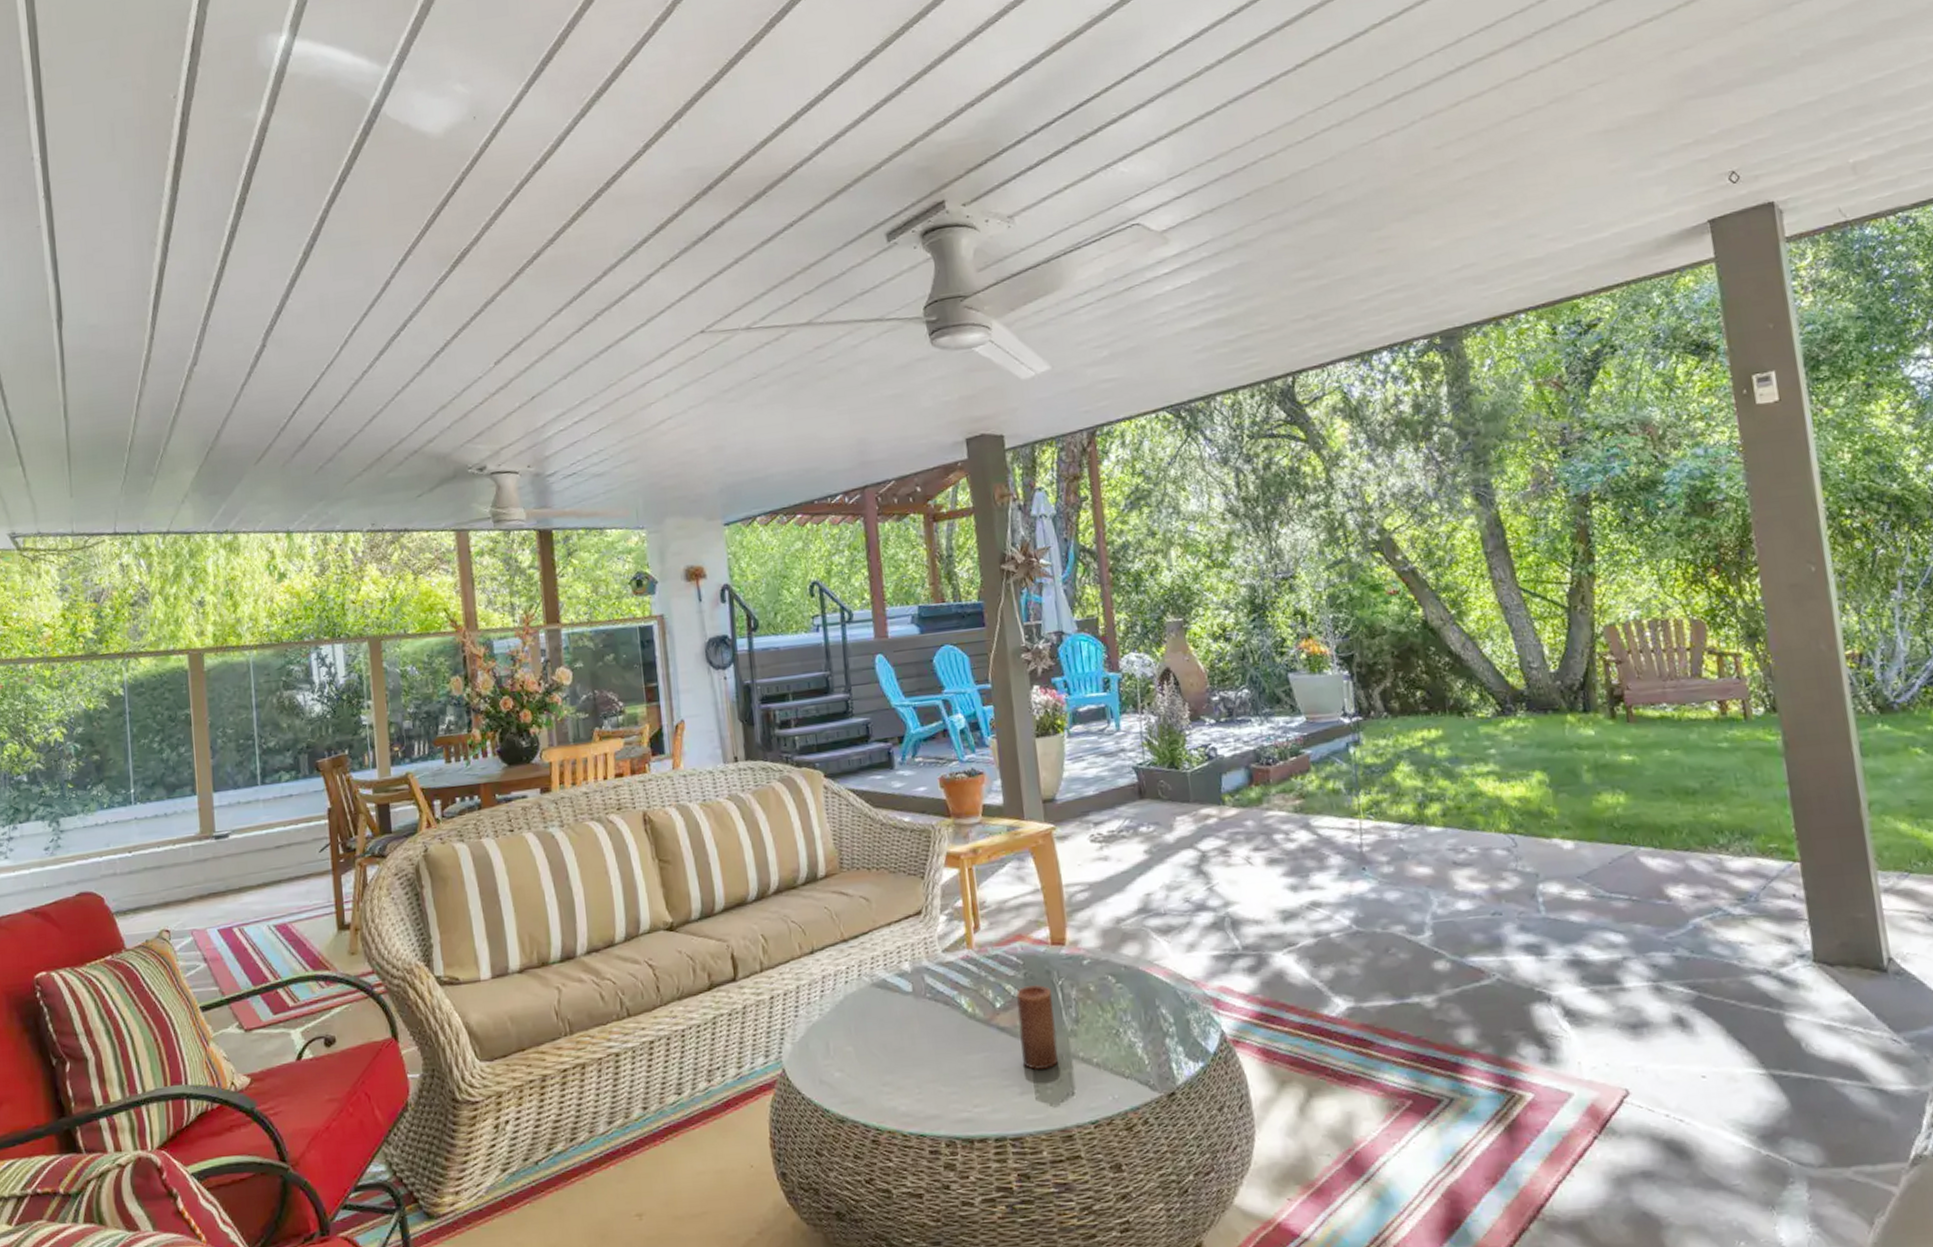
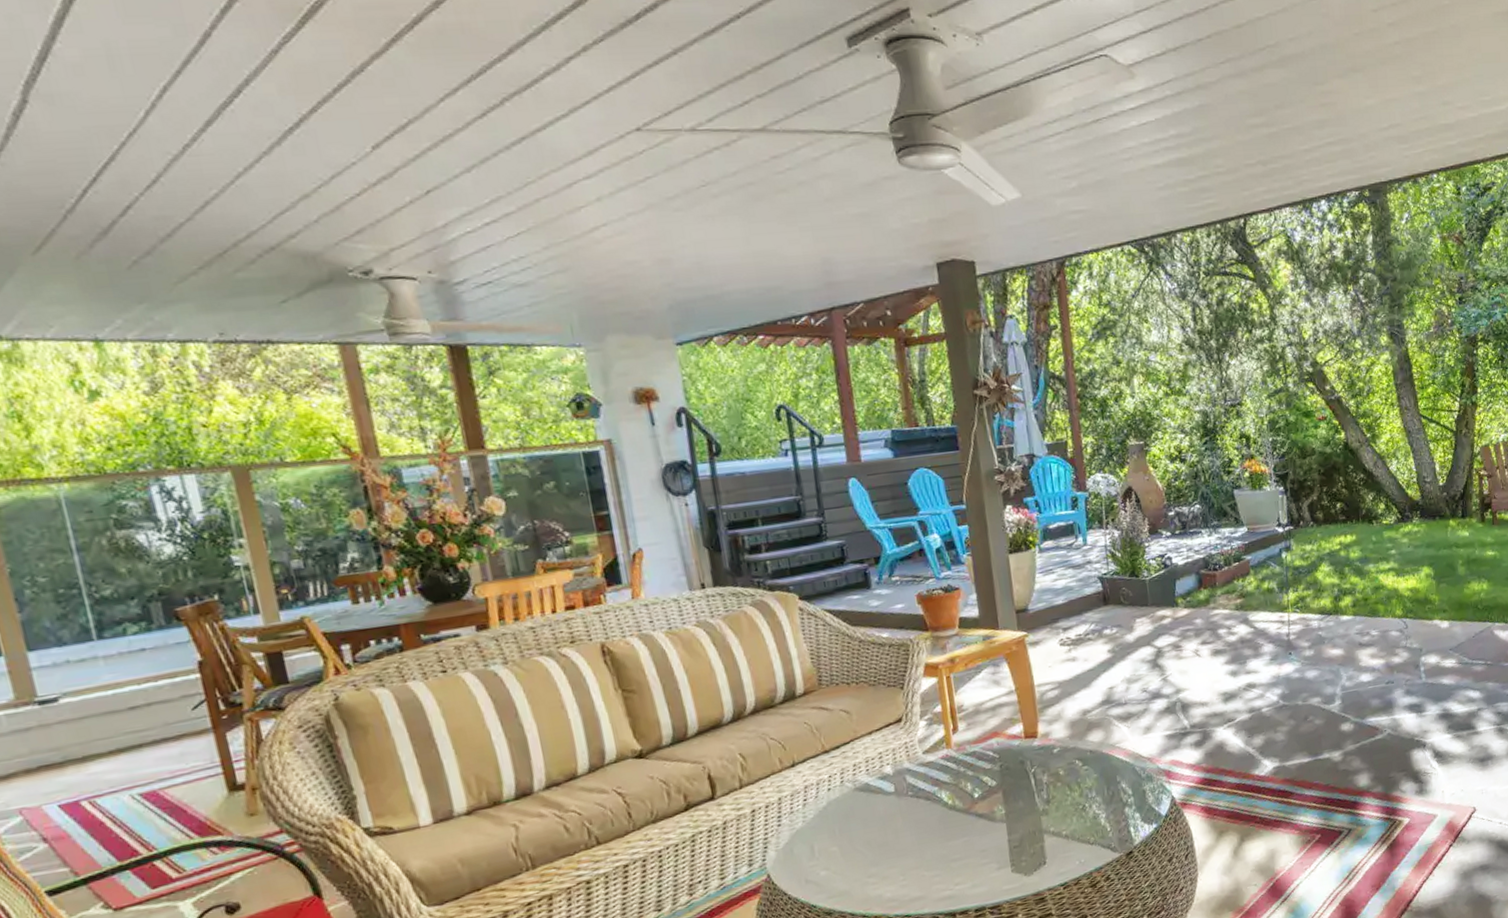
candle: present [1015,984,1059,1070] -> none [992,773,1032,847]

